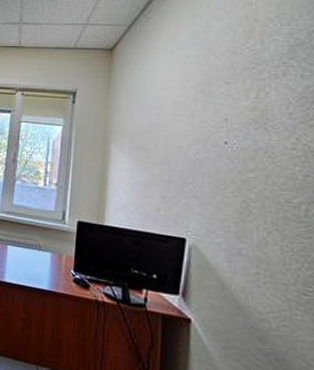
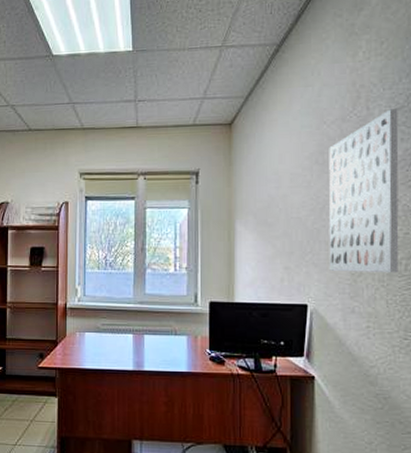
wall art: none [213,45,298,218] -> present [328,109,399,273]

